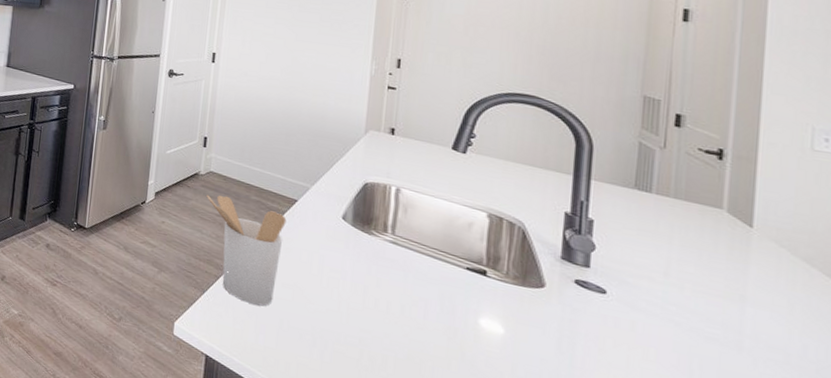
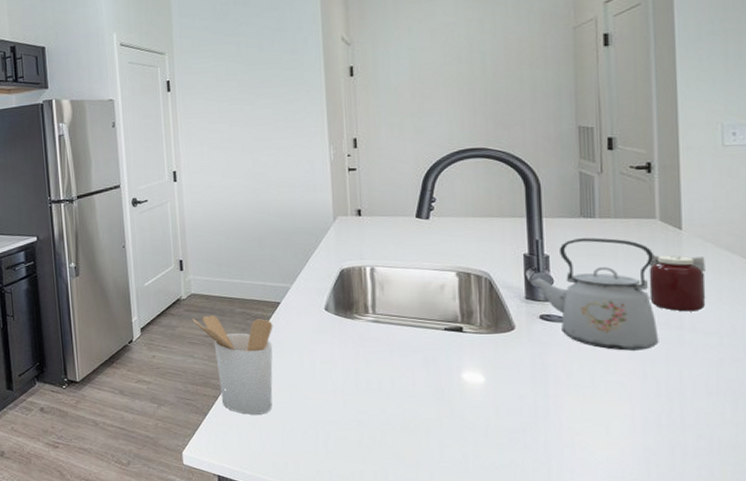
kettle: none [567,209,717,347] -> present [529,237,659,351]
jar: none [706,247,778,320] -> present [649,255,706,312]

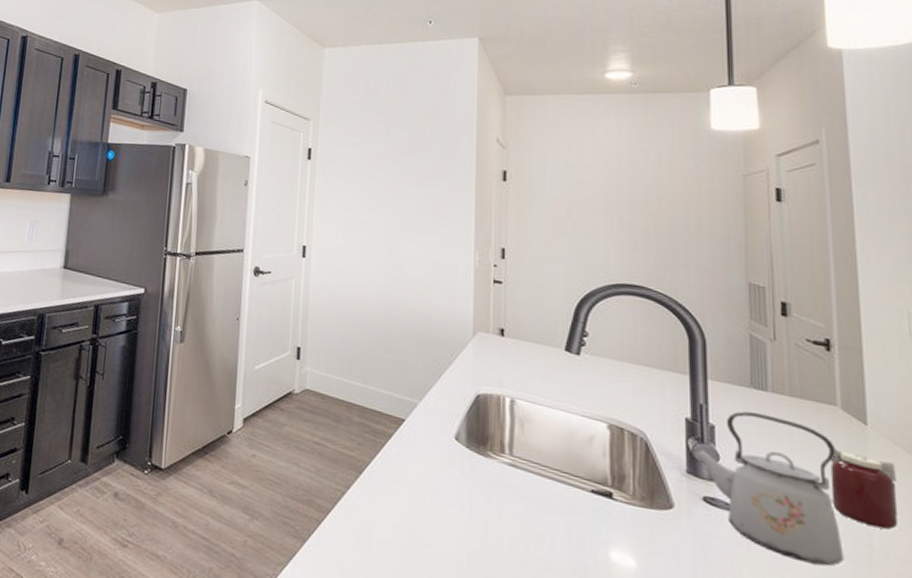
utensil holder: present [192,315,273,415] -> none [303,418,394,555]

